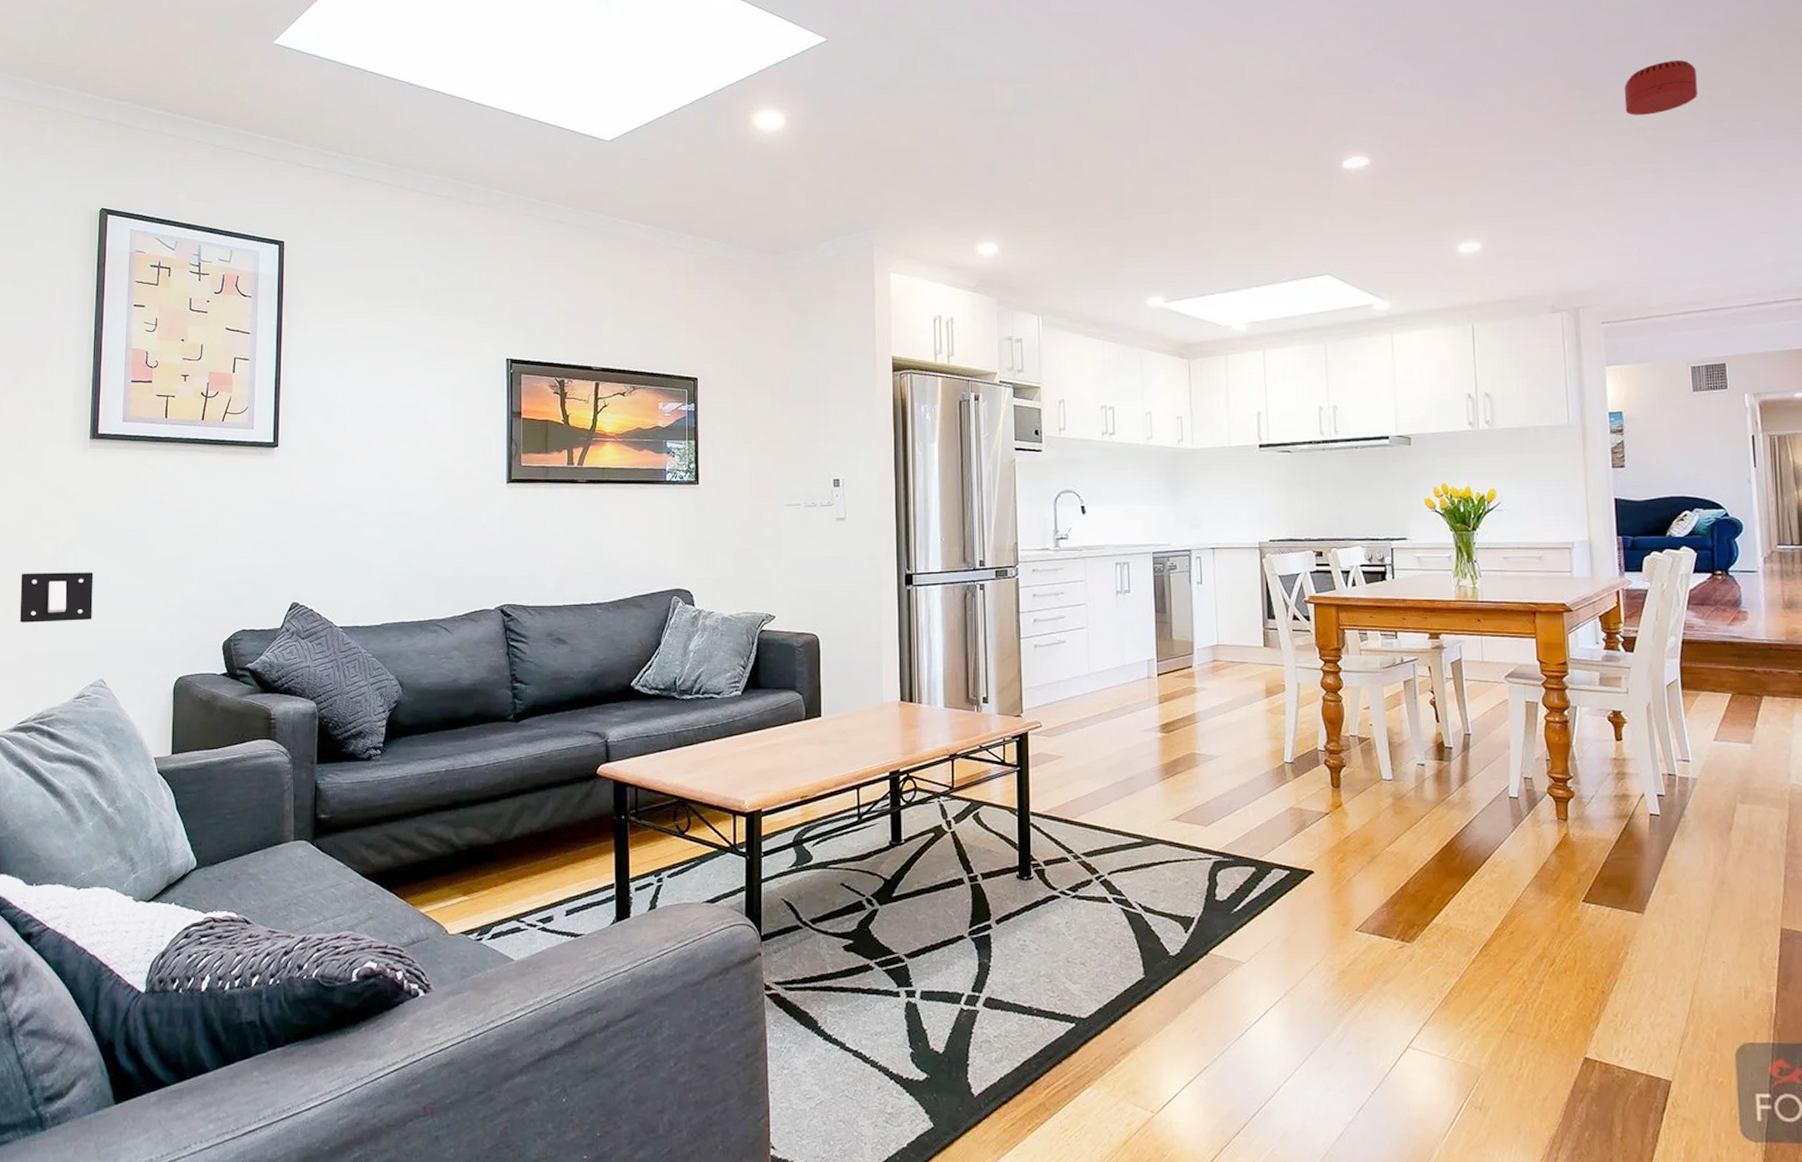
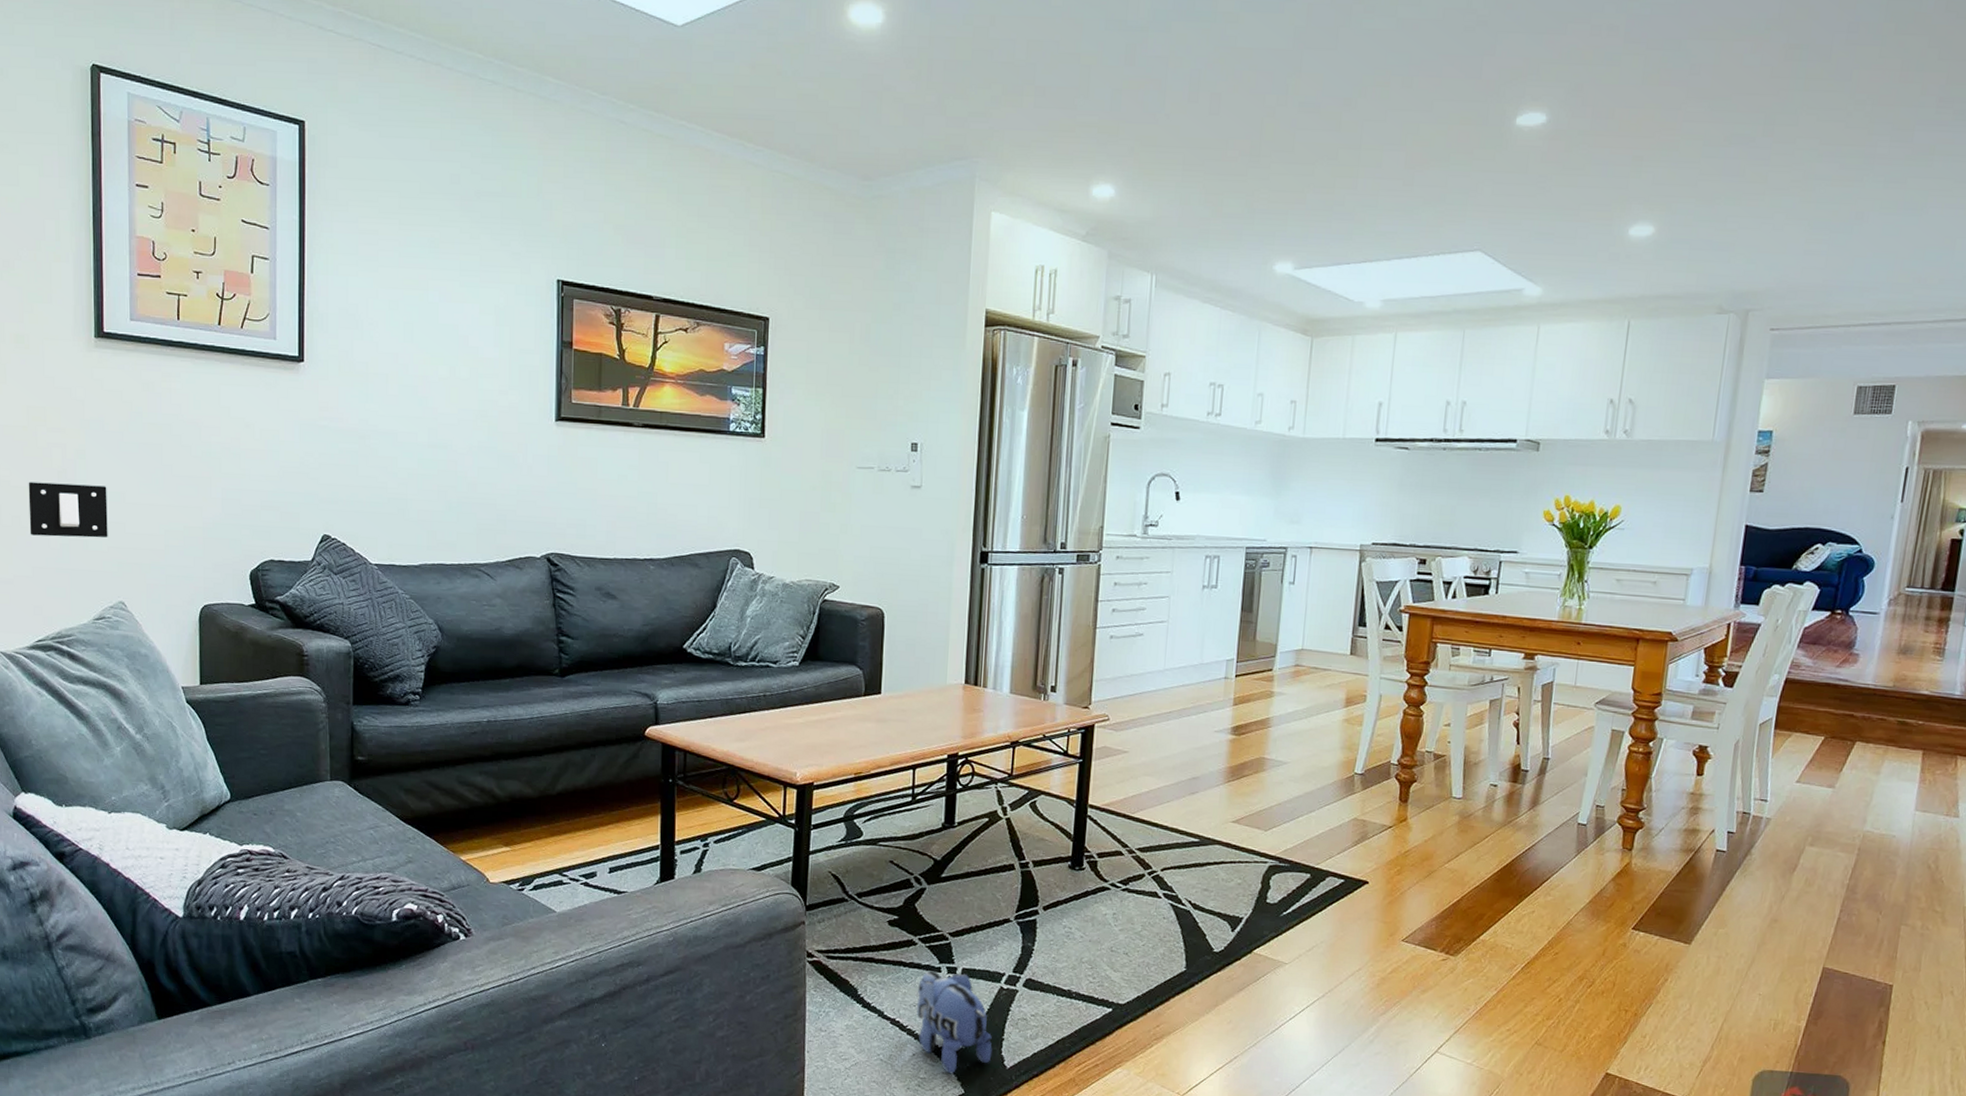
plush toy: none [878,996,958,1107] -> present [917,971,992,1074]
smoke detector: present [1624,60,1698,115] -> none [1847,22,1938,87]

